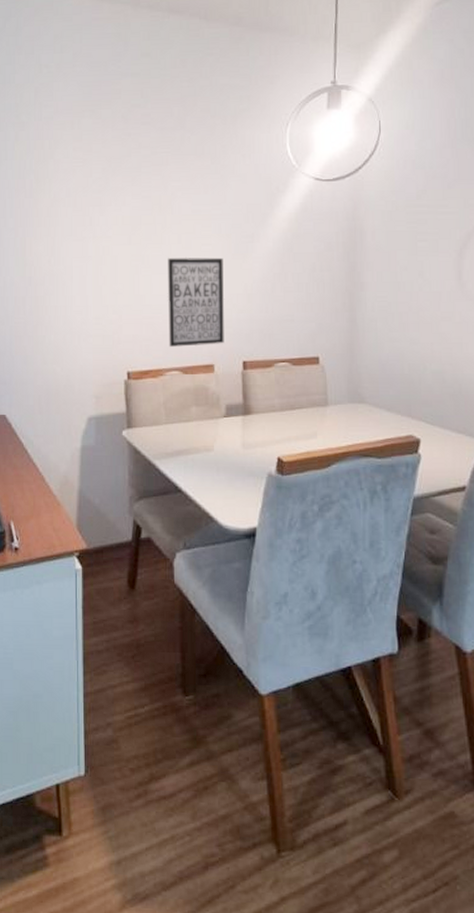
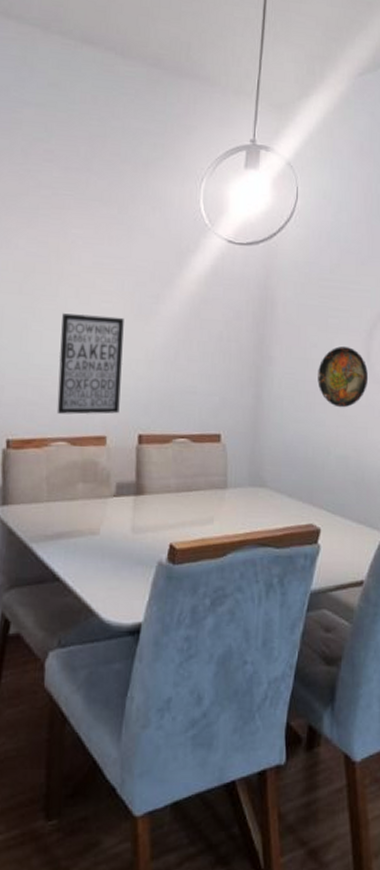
decorative plate: none [409,268,461,326] -> present [317,346,369,408]

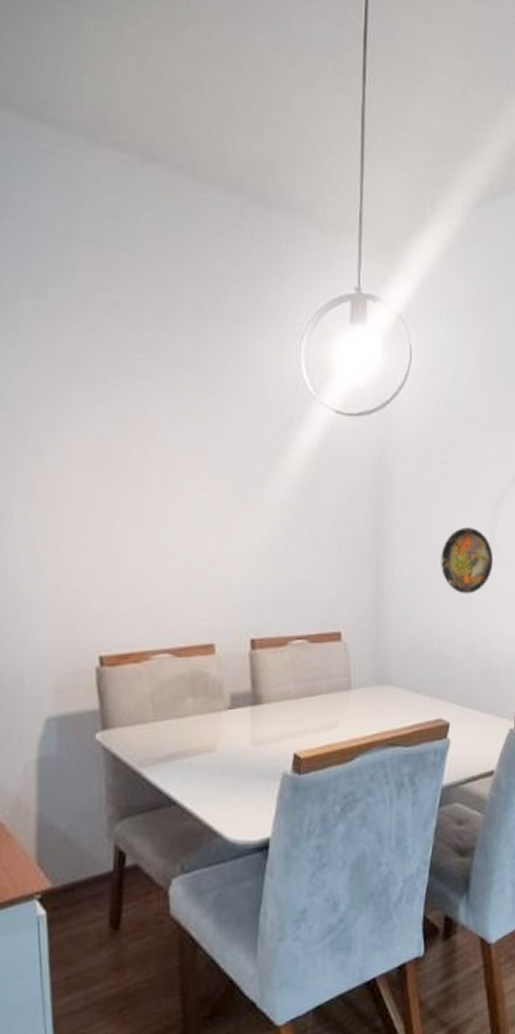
wall art: present [56,313,124,415] -> none [150,505,227,622]

